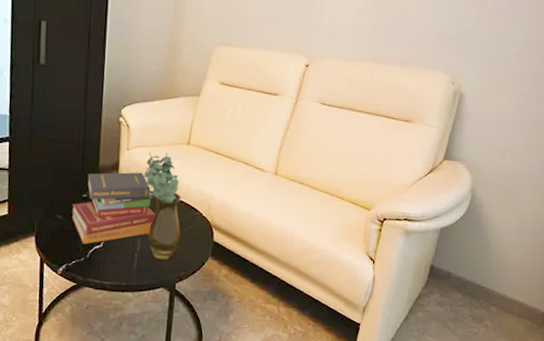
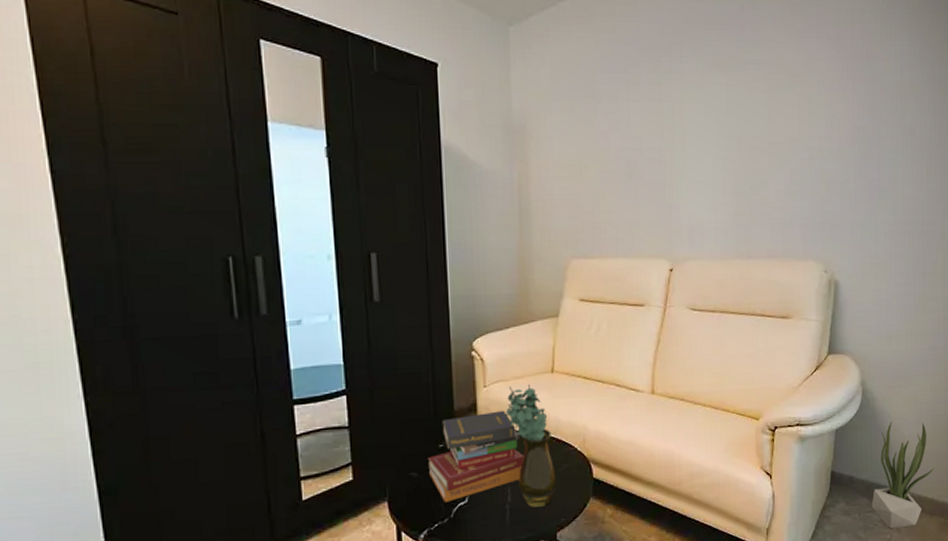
potted plant: none [464,228,530,325] -> present [871,421,935,529]

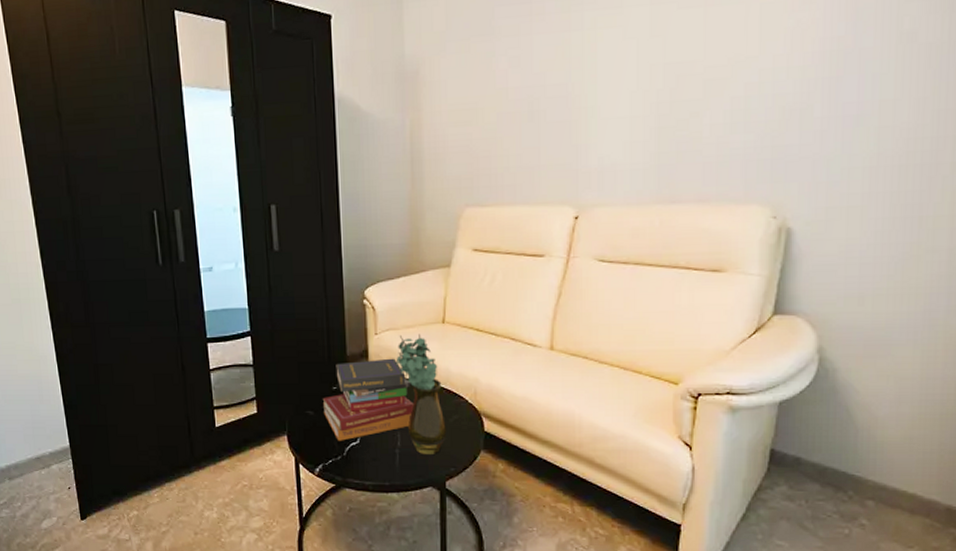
potted plant: present [871,421,935,529] -> none [824,398,921,524]

